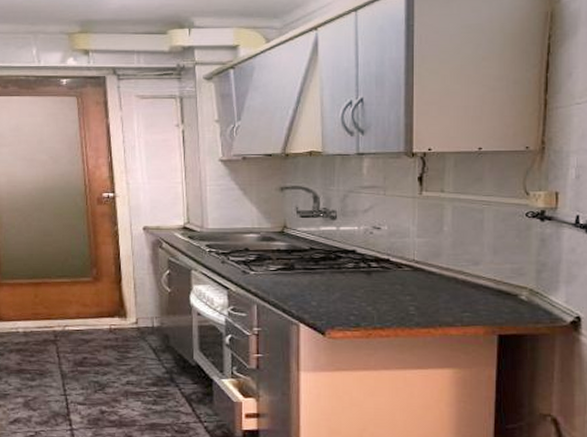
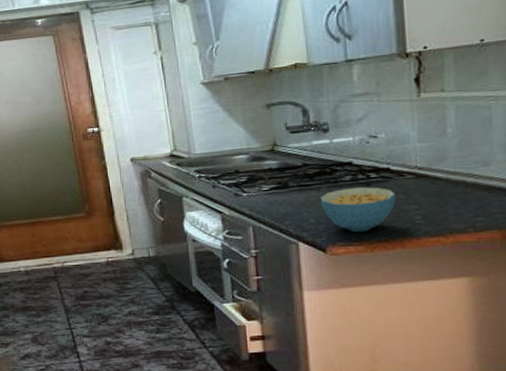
cereal bowl: none [323,275,393,319] -> present [320,187,396,233]

